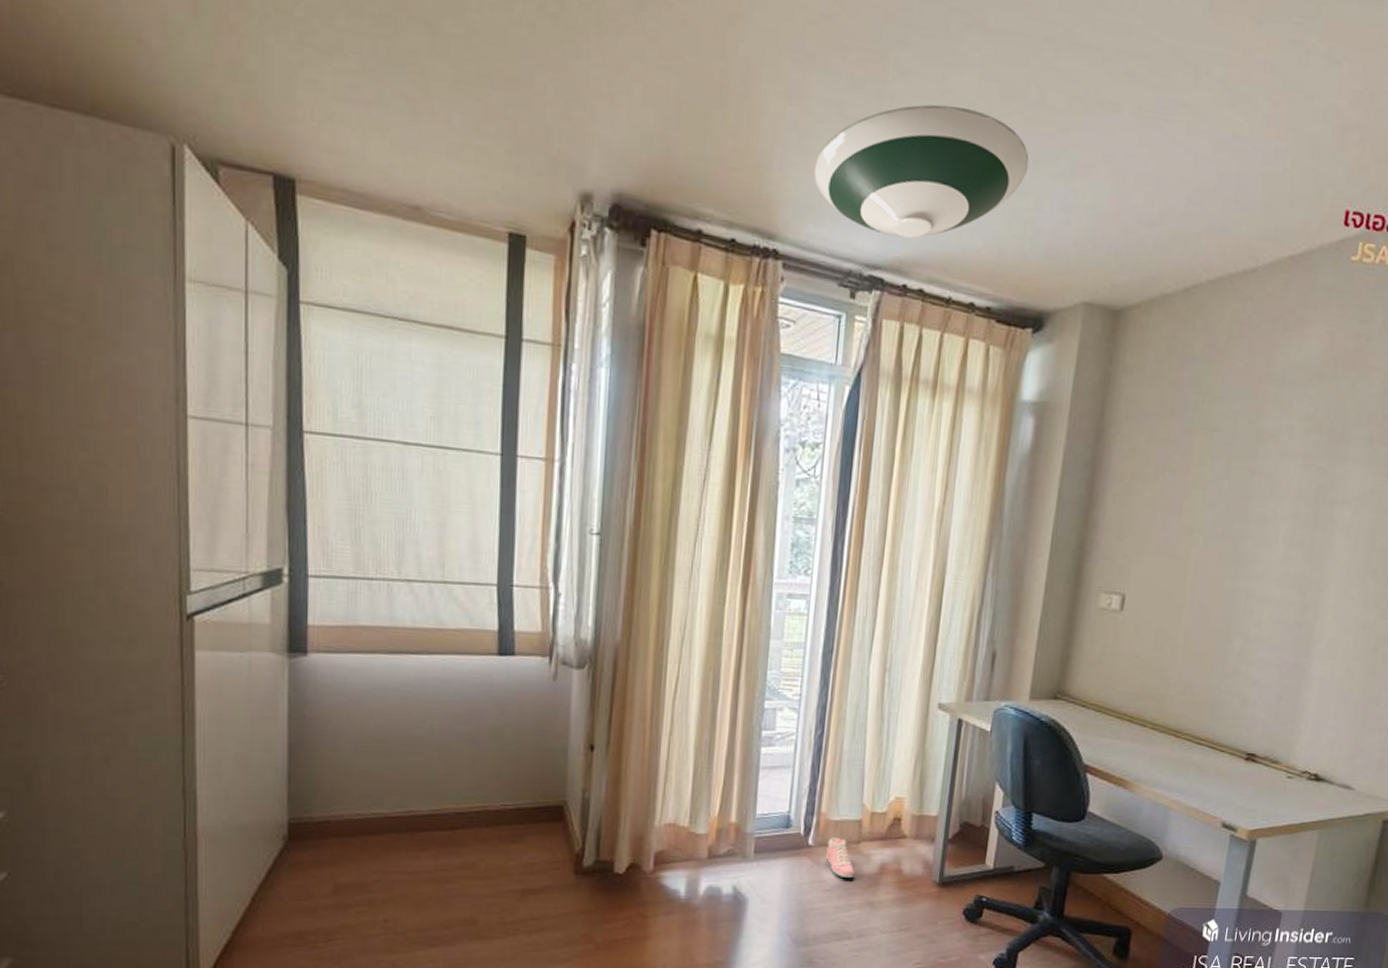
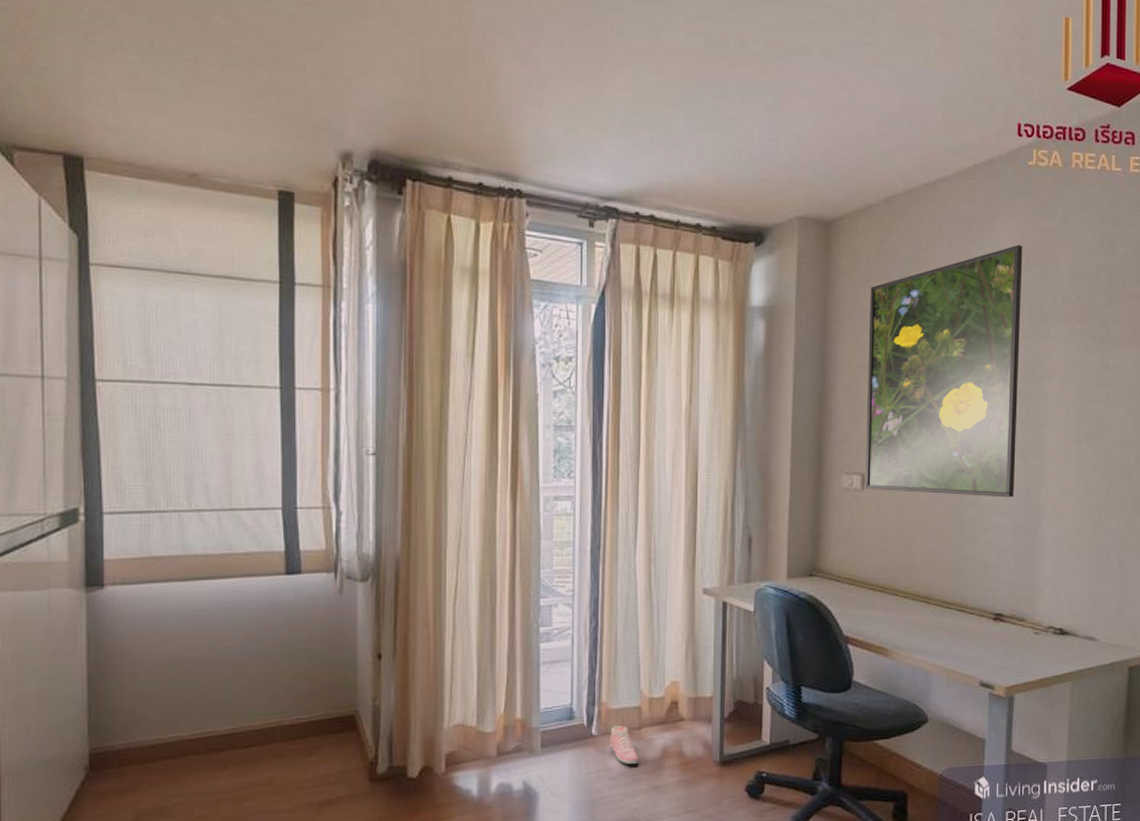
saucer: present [813,104,1029,238] -> none [548,57,737,172]
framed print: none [1124,351,1332,632] -> present [865,244,1023,498]

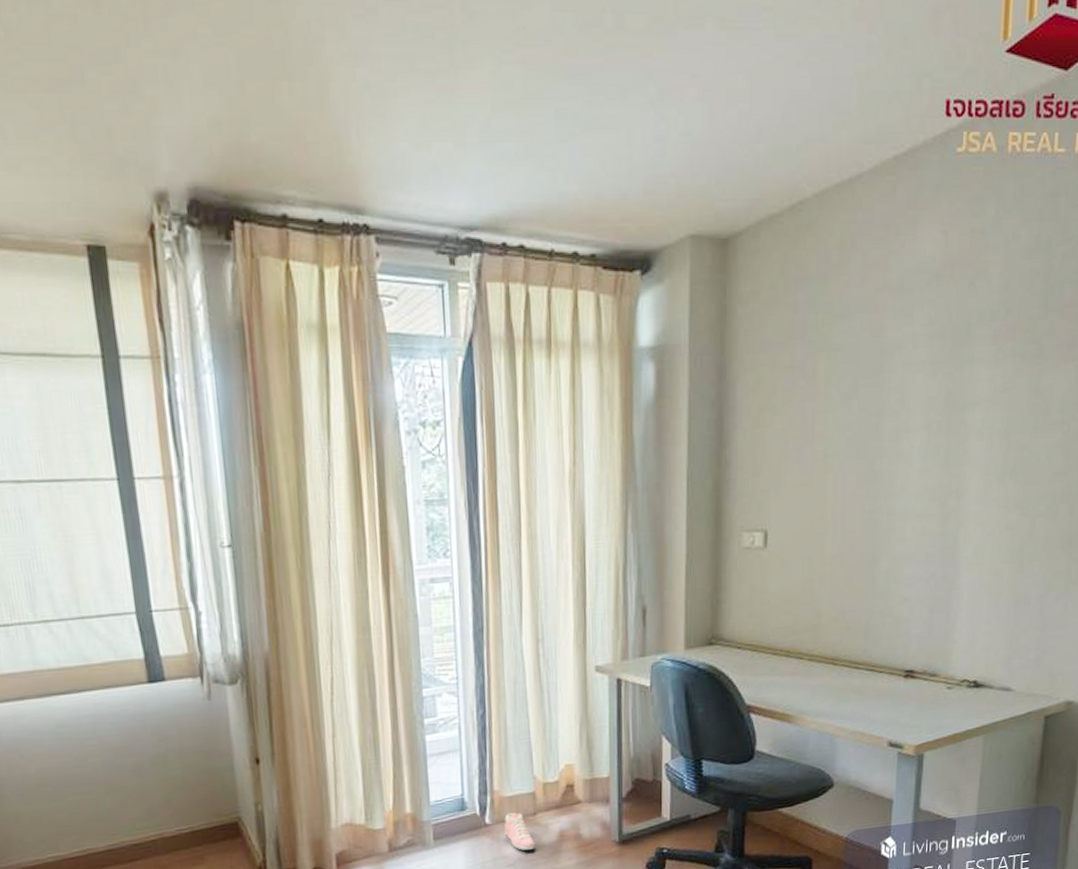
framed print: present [865,244,1023,498] -> none [767,252,948,547]

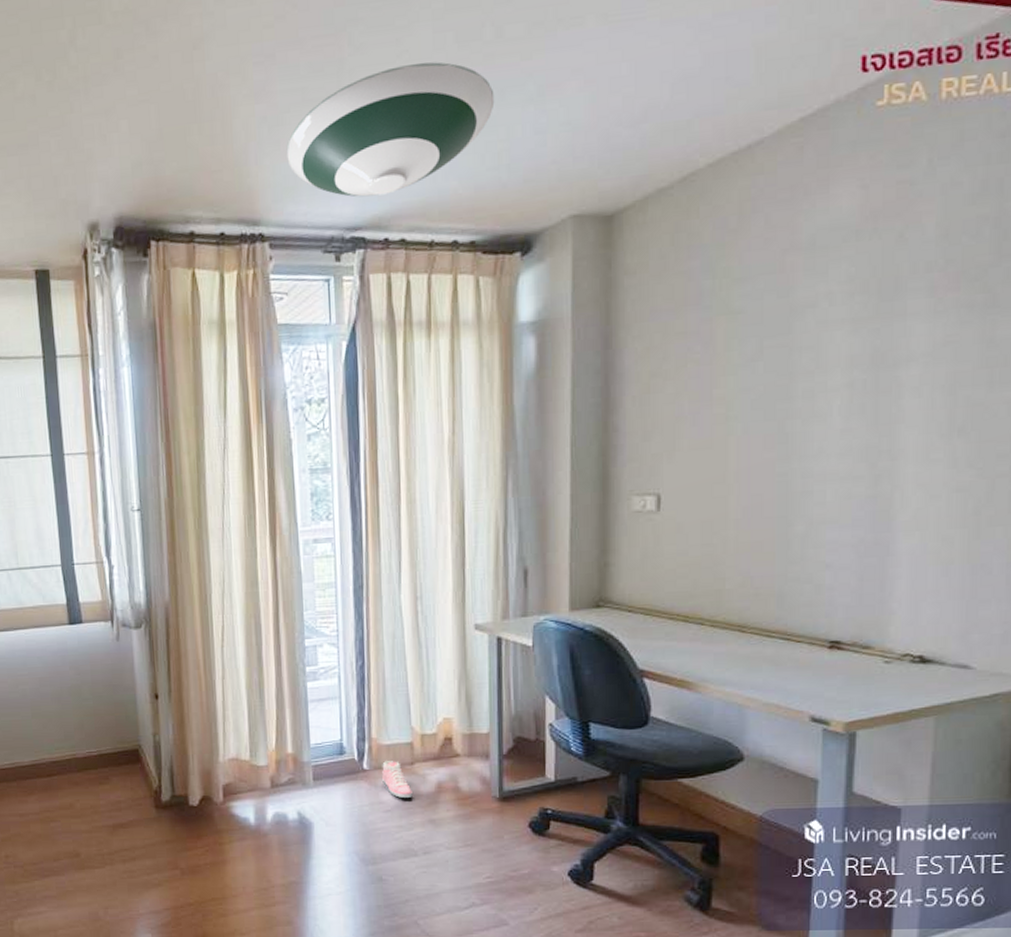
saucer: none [393,43,615,192] -> present [286,62,495,197]

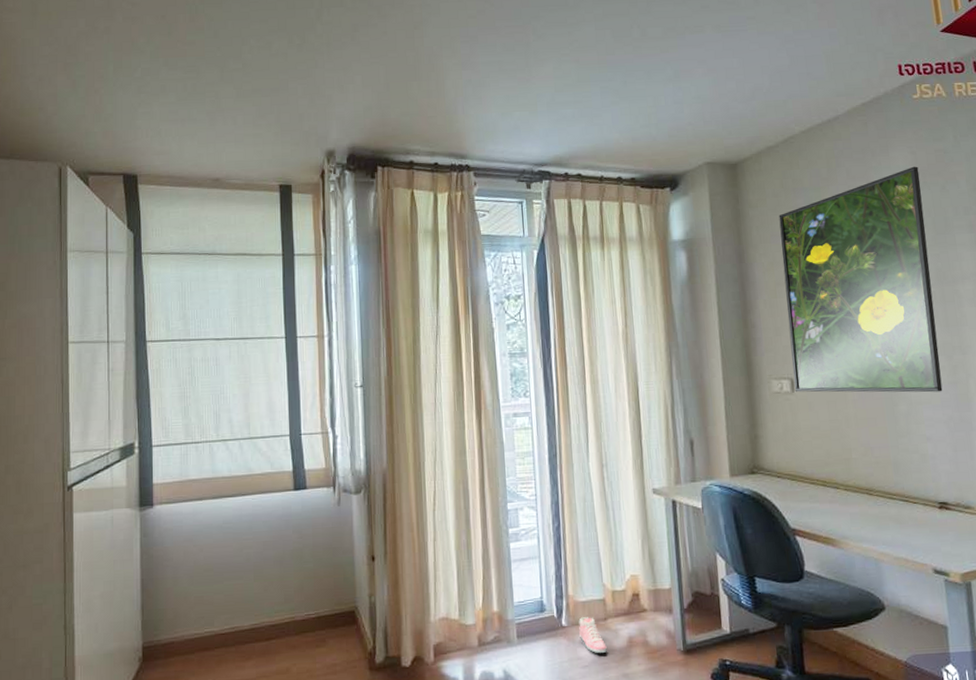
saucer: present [286,62,495,197] -> none [487,49,644,142]
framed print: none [660,206,869,511] -> present [779,166,943,393]

